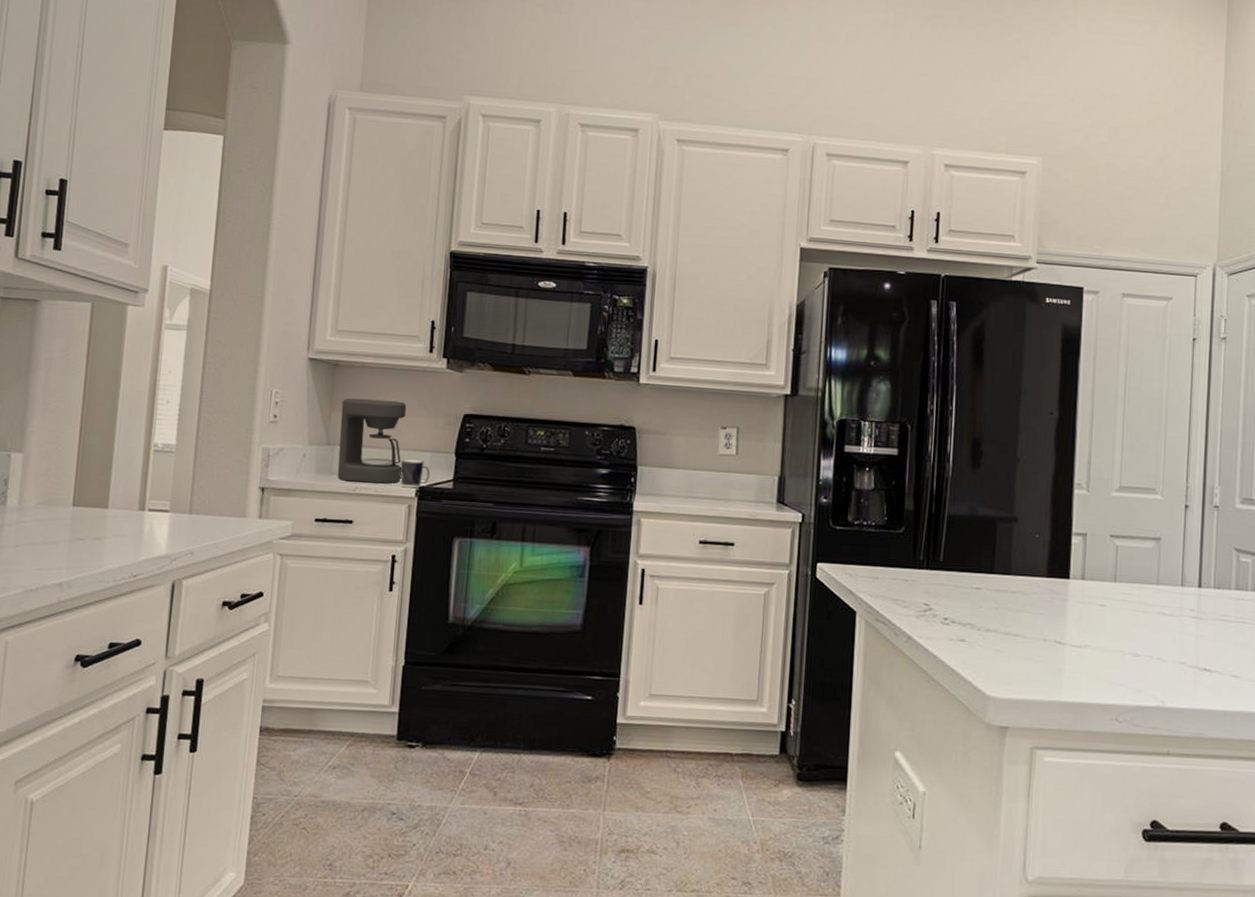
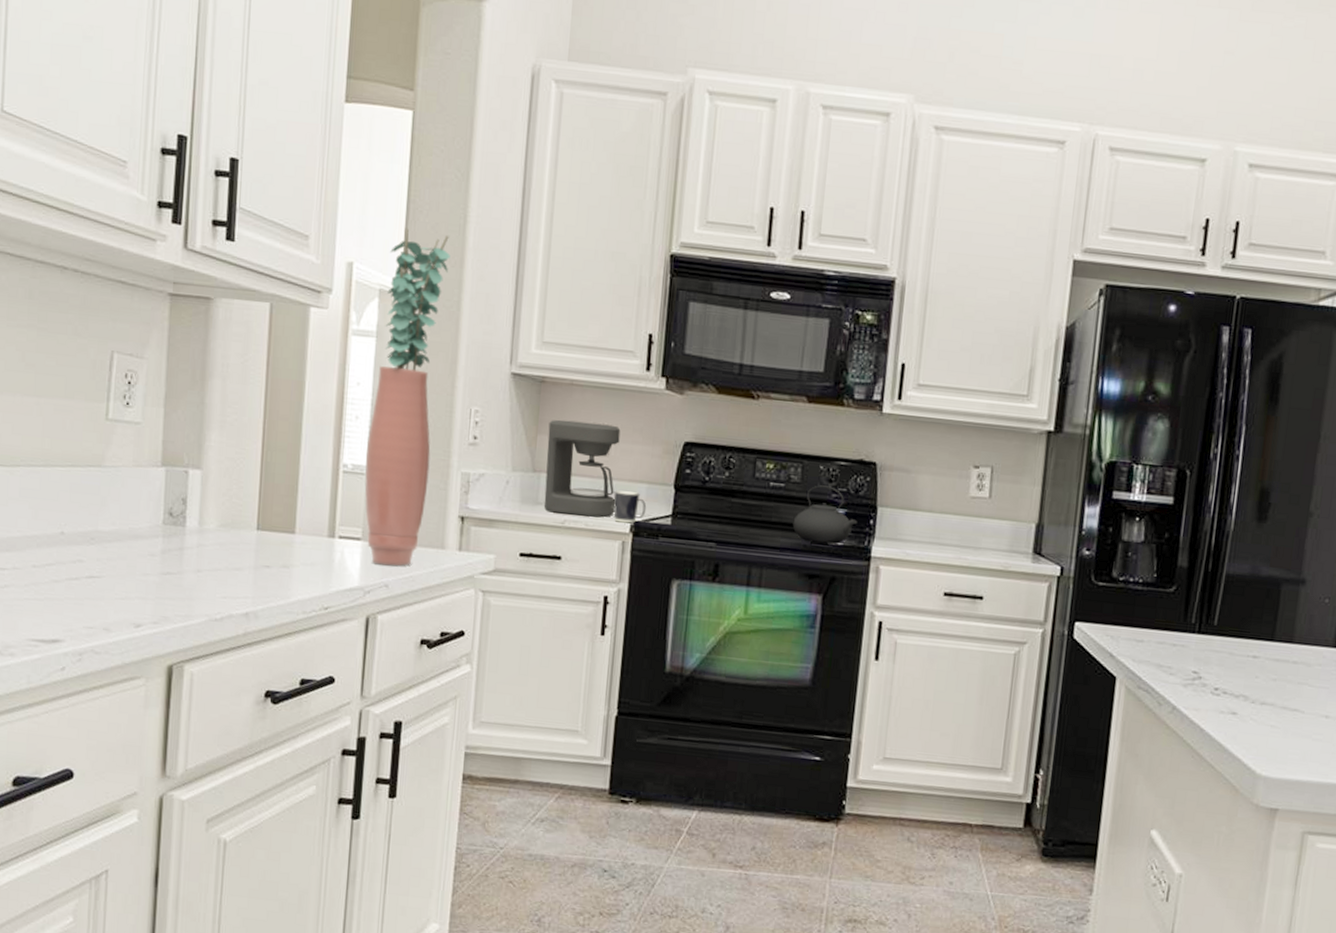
vase: none [173,235,255,535] -> present [364,228,450,566]
teakettle: none [562,448,620,501] -> present [792,485,858,545]

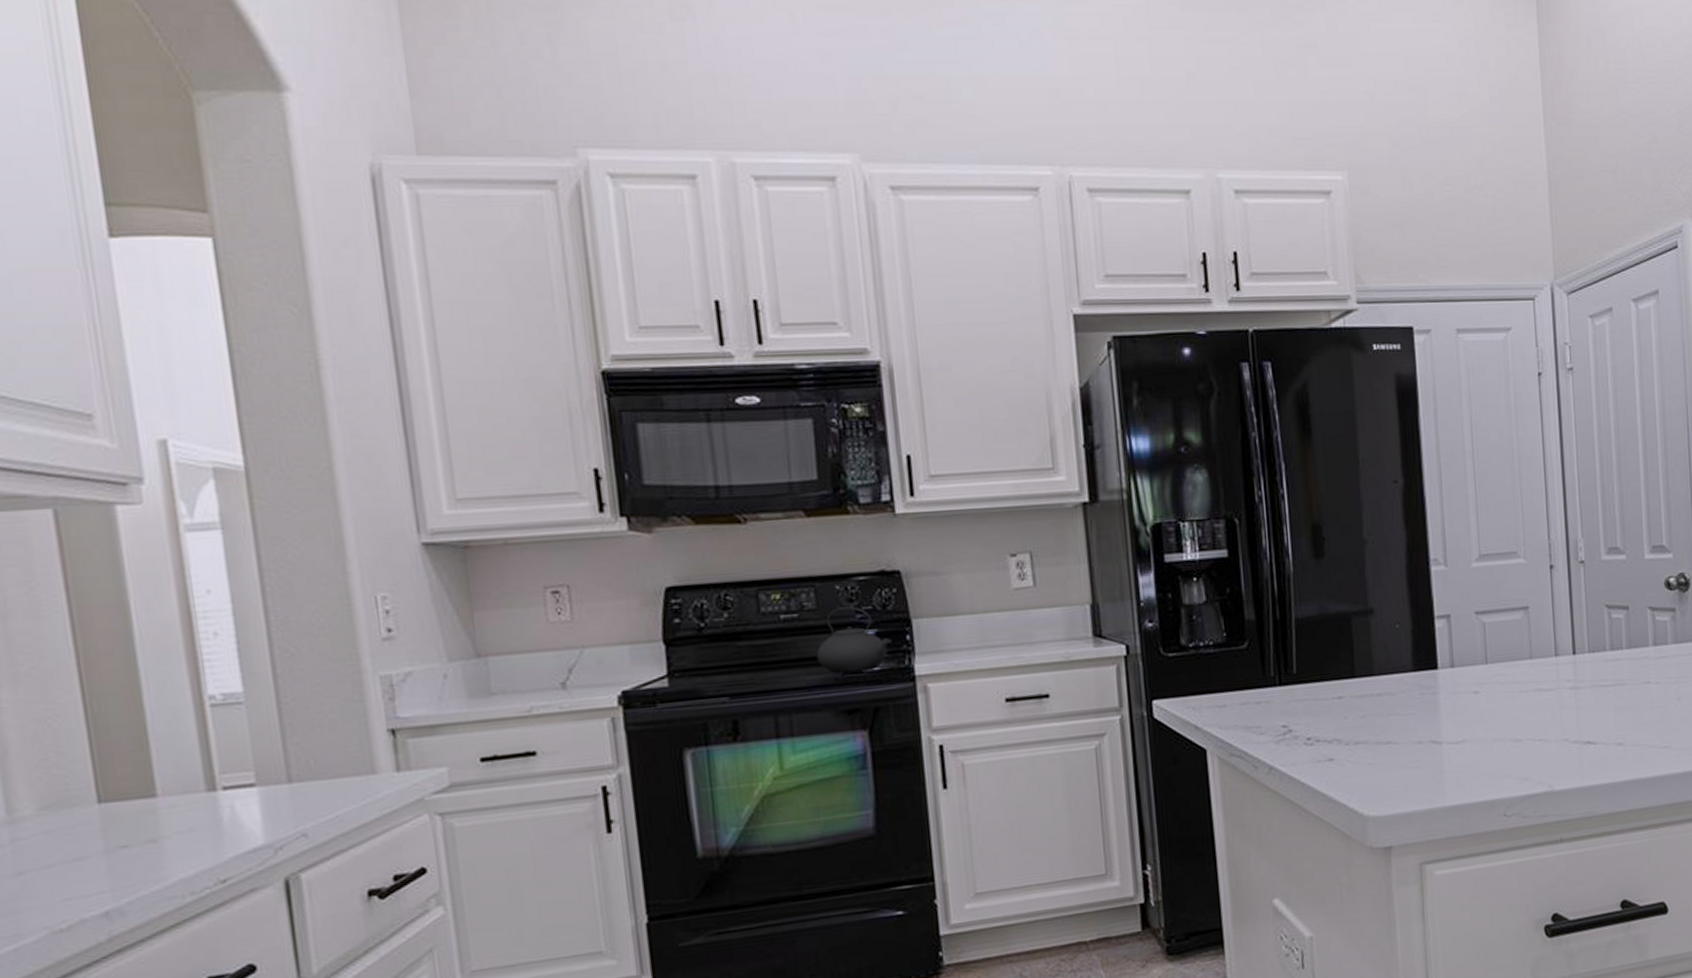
vase: present [364,228,450,566] -> none [218,386,339,812]
coffee maker: present [543,419,621,517] -> none [485,583,595,702]
mug: present [613,490,647,524] -> none [588,657,634,697]

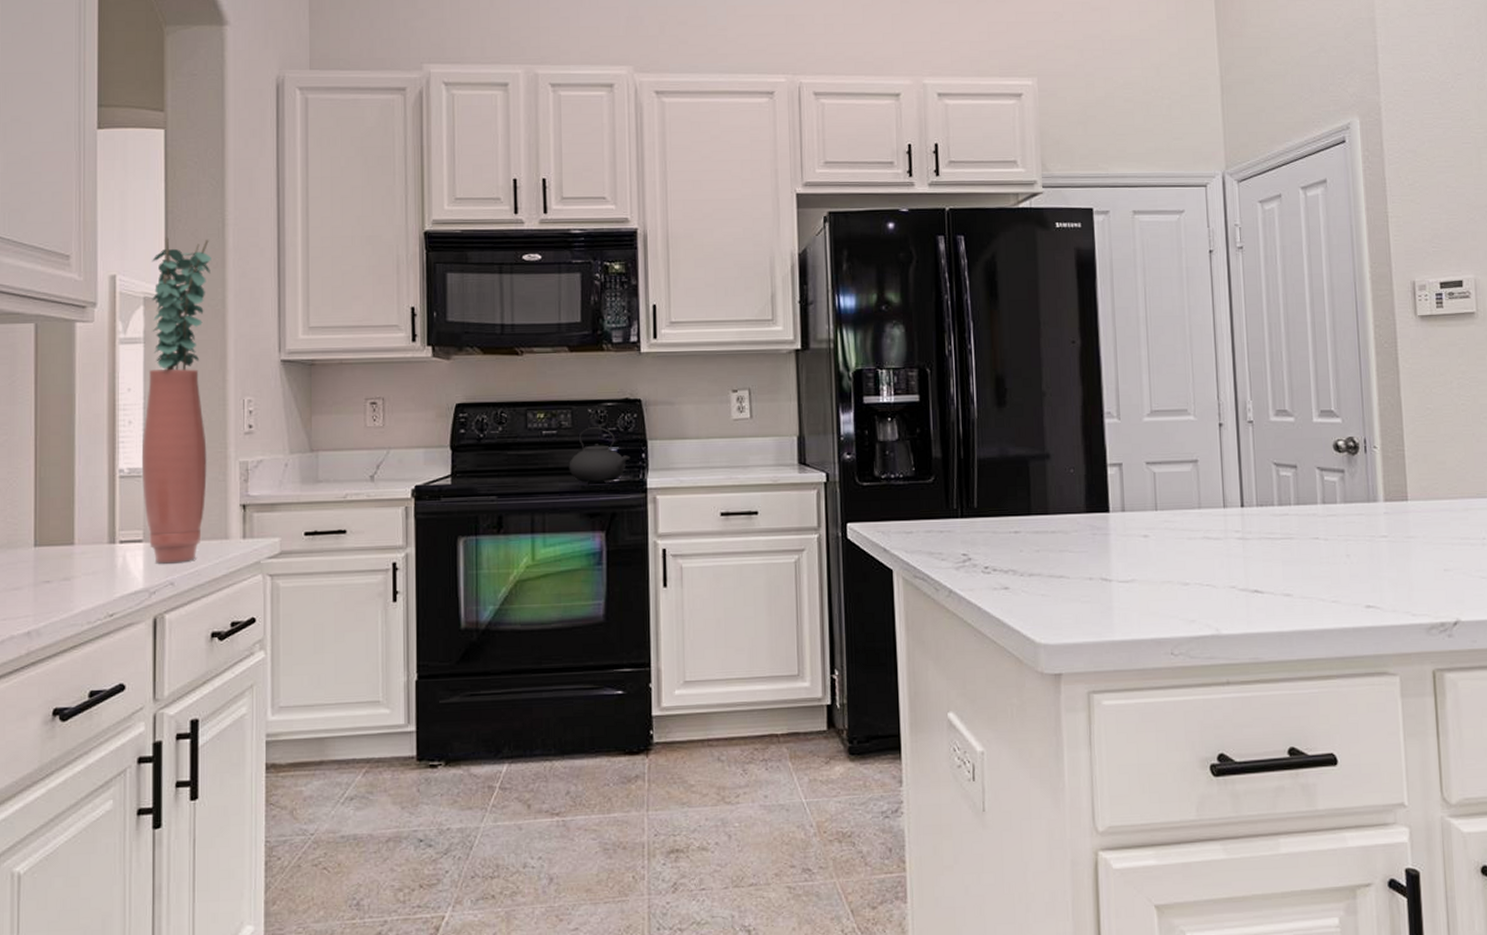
vase: none [218,386,339,812] -> present [141,237,212,564]

